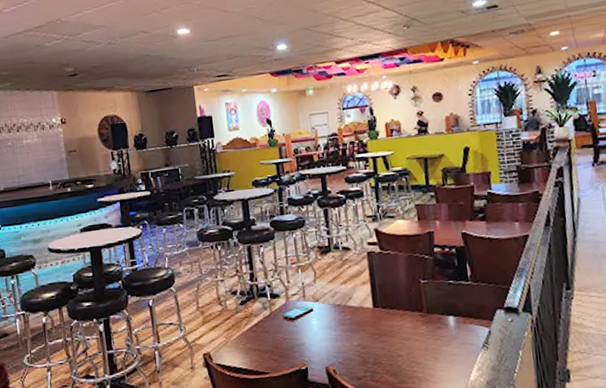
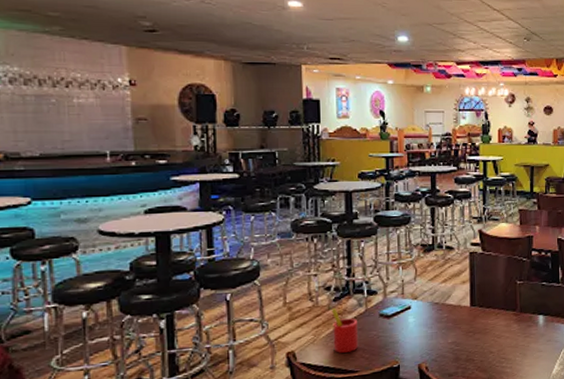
straw: none [239,312,267,356] -> present [331,308,359,354]

